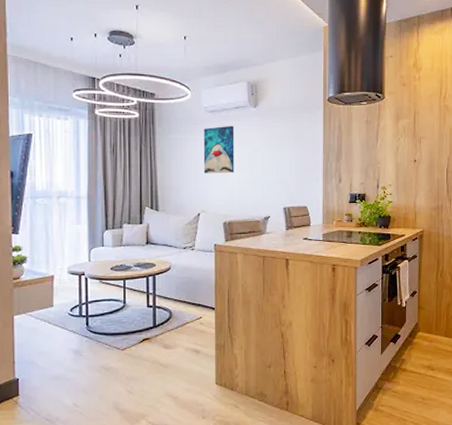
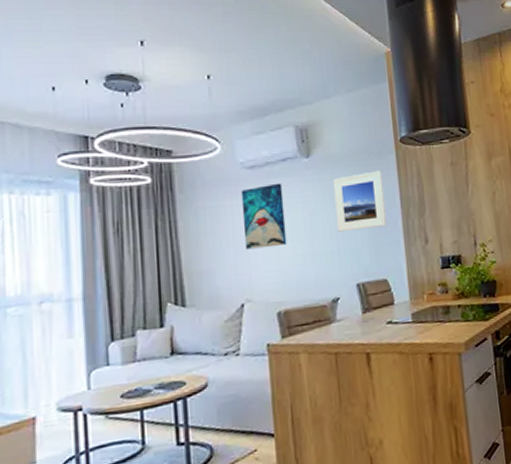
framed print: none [272,122,311,167] -> present [332,170,387,232]

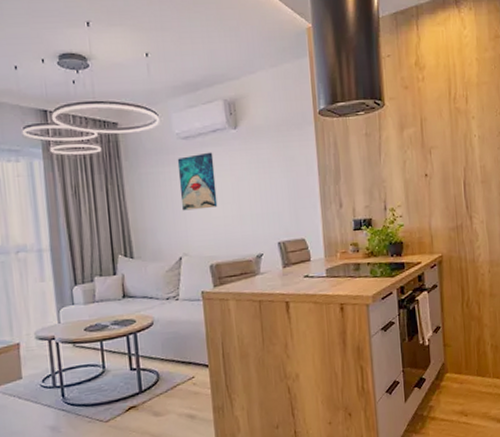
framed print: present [332,170,387,232] -> none [257,140,305,196]

